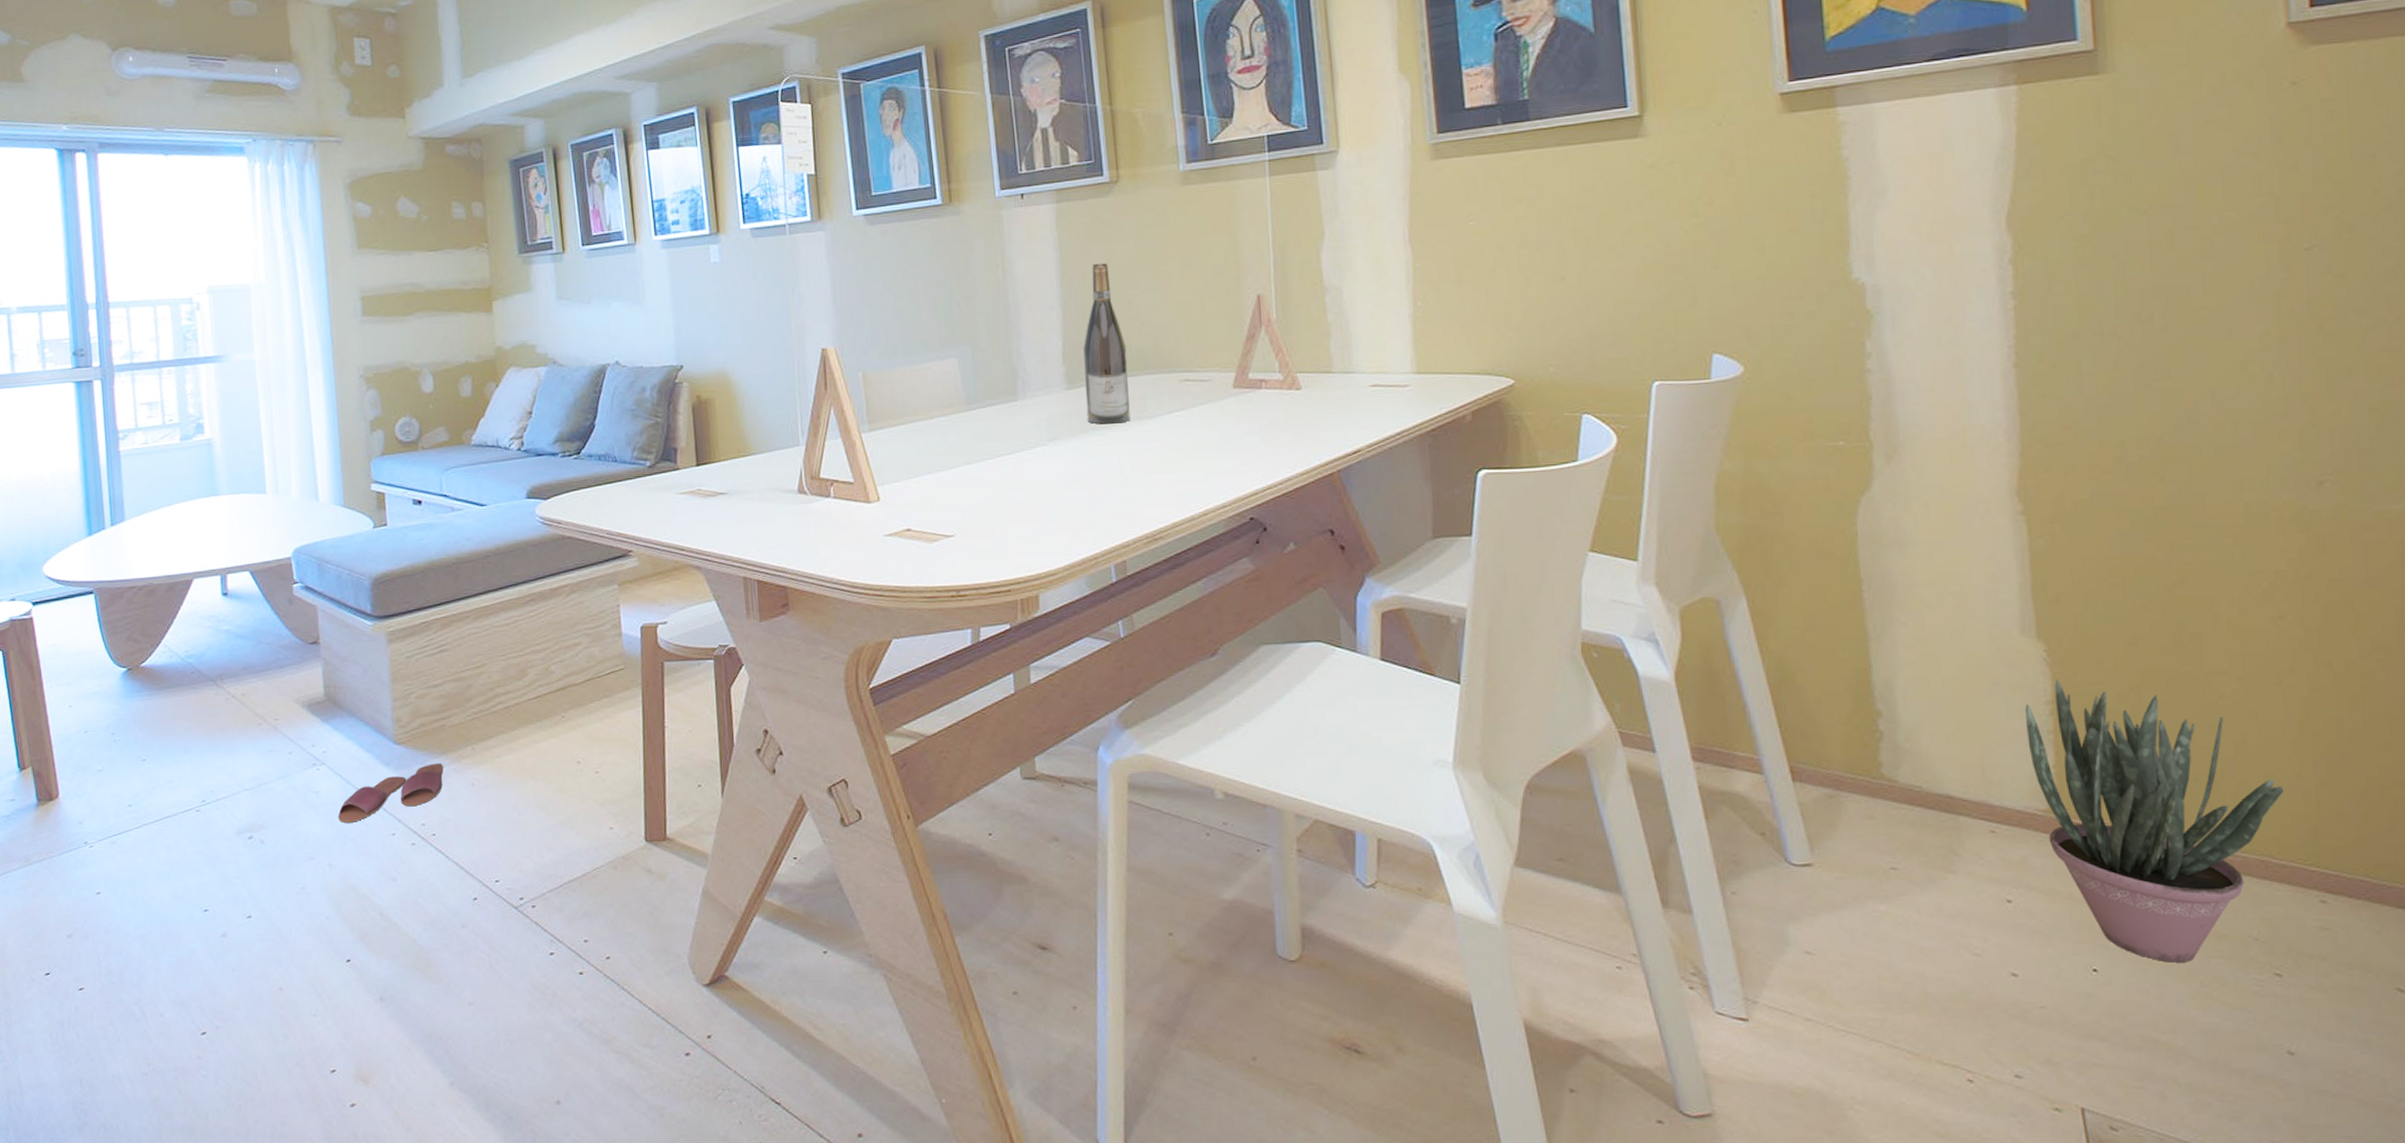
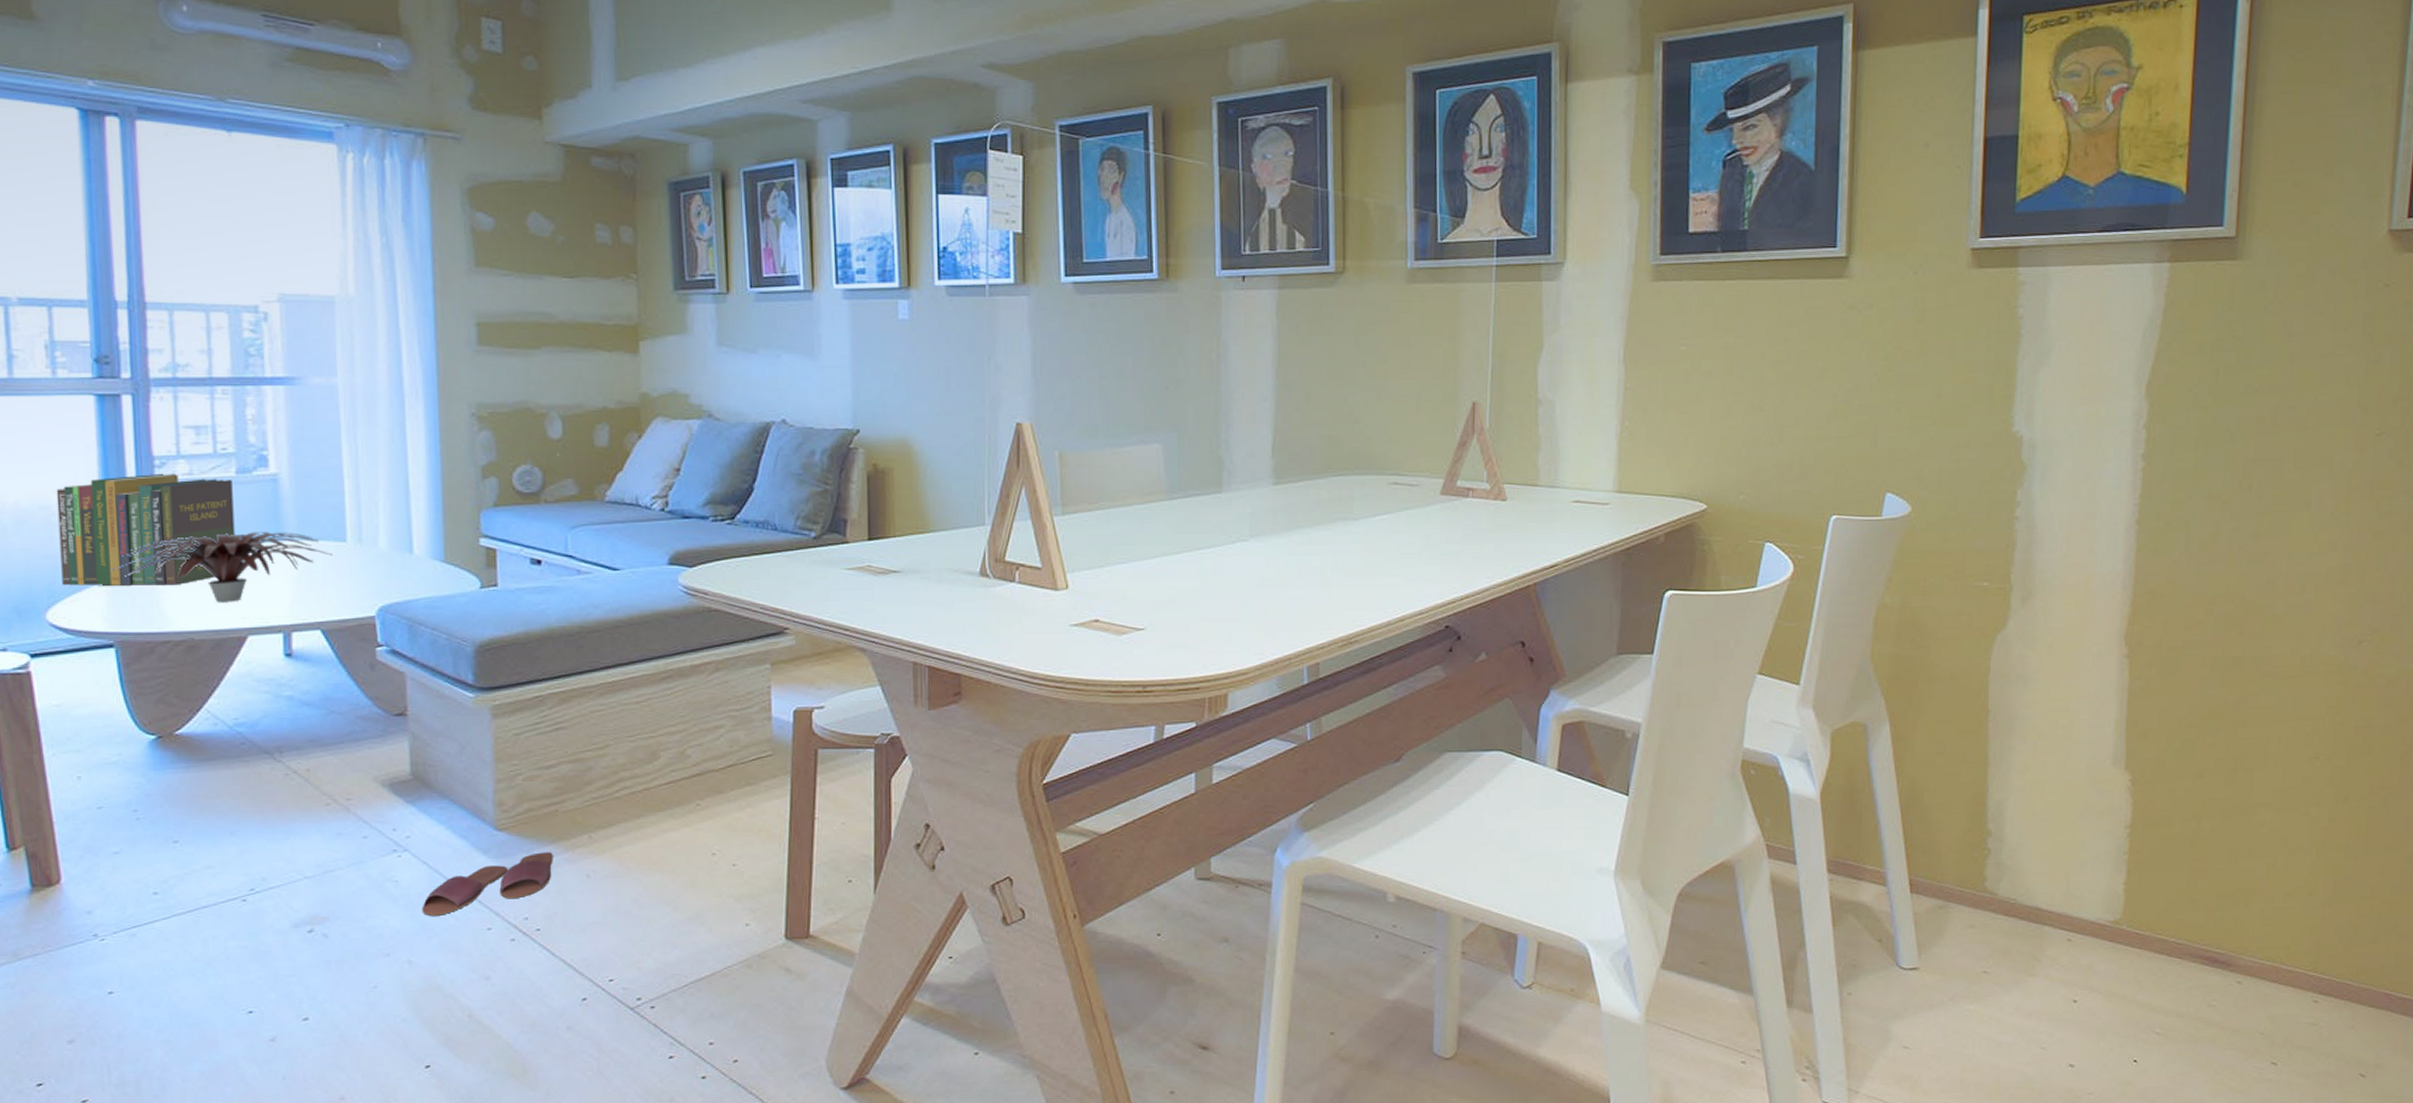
books: none [48,444,181,543] -> present [56,473,235,586]
plant: none [88,488,256,551] -> present [109,532,333,602]
wine bottle: present [1083,263,1130,425] -> none [1292,356,1338,523]
potted plant: present [2025,679,2285,963] -> none [2106,806,2299,1054]

